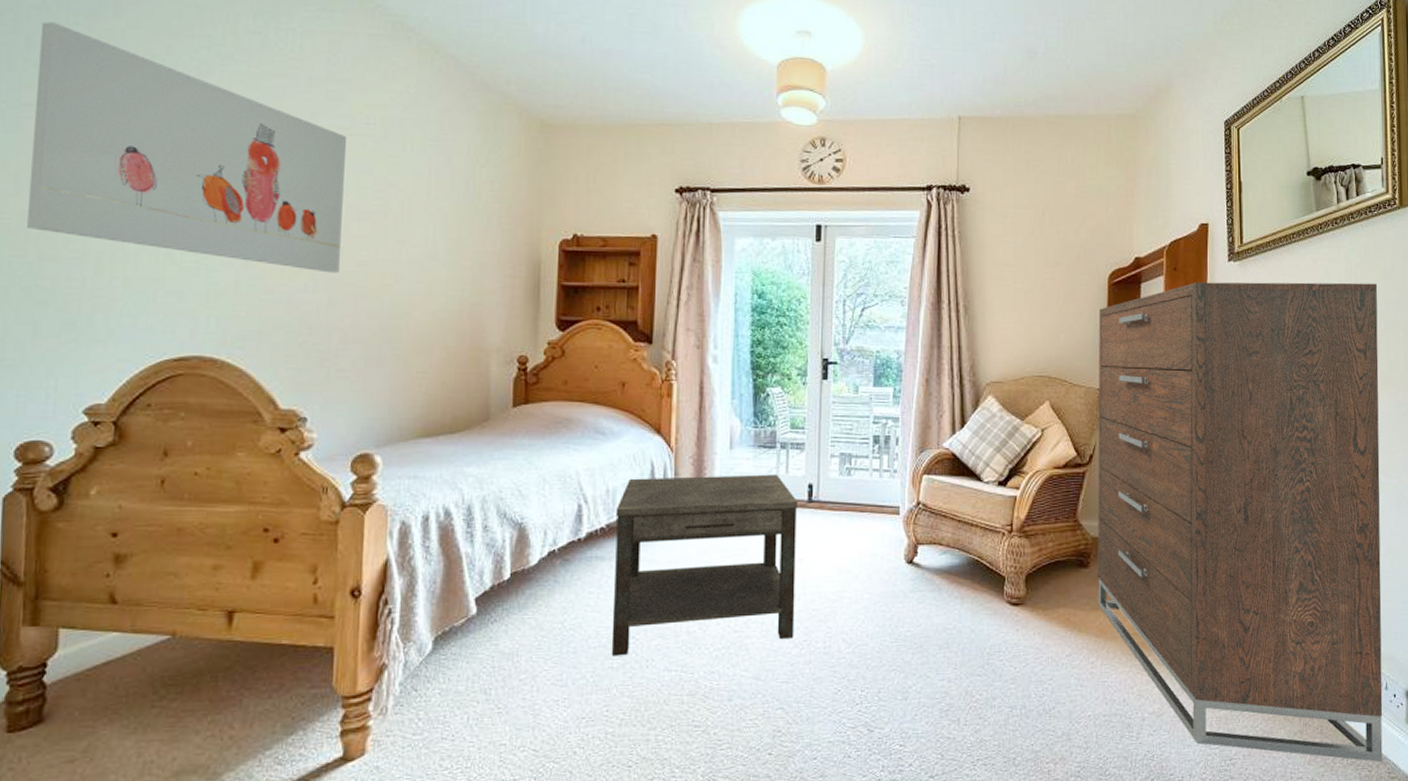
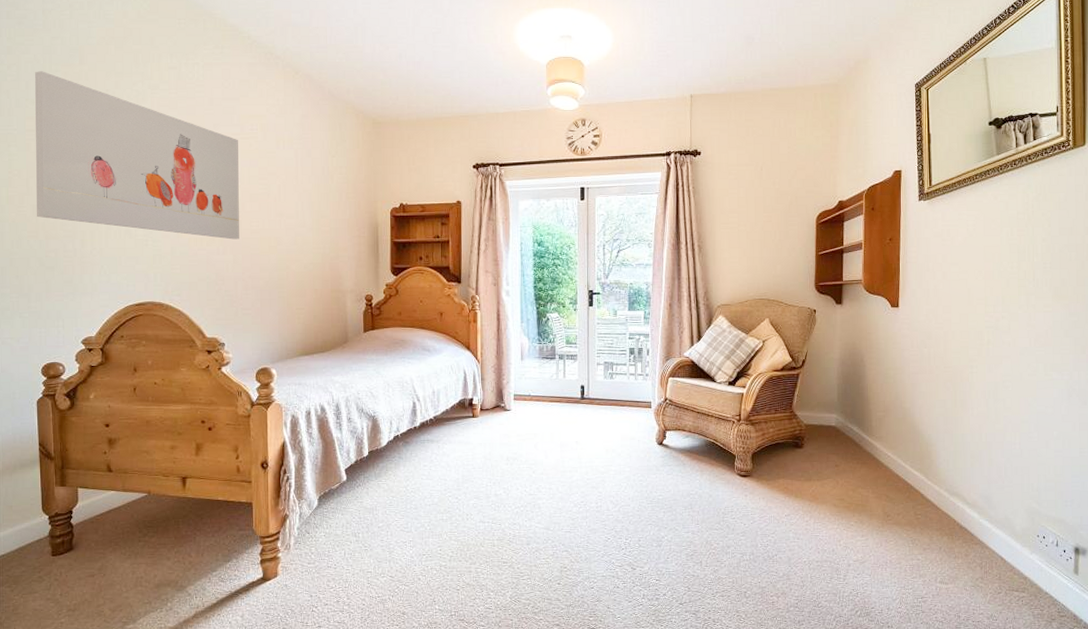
side table: present [611,474,798,656] -> none [440,379,574,511]
dresser: present [1098,282,1383,762] -> none [808,213,1054,603]

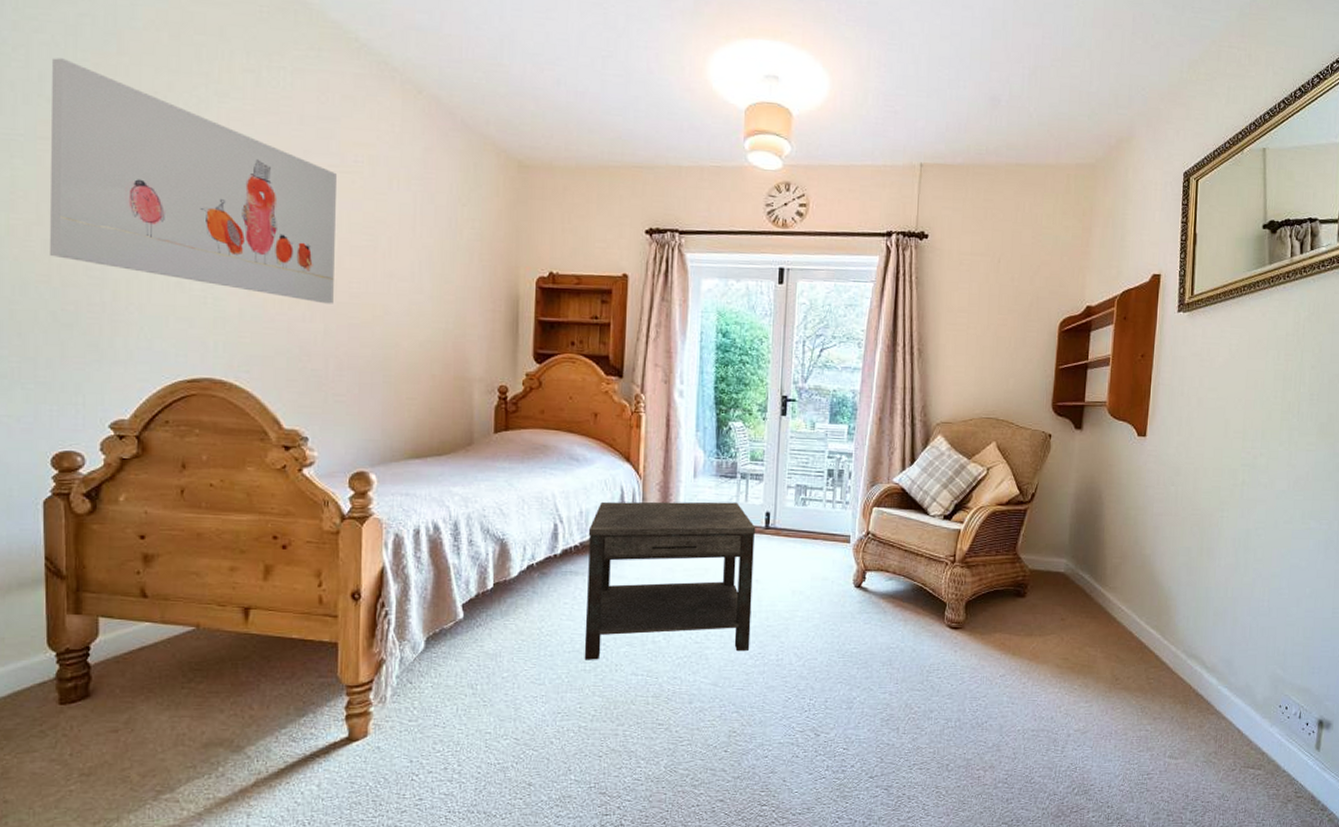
side table: none [440,379,574,511] -> present [584,501,756,660]

